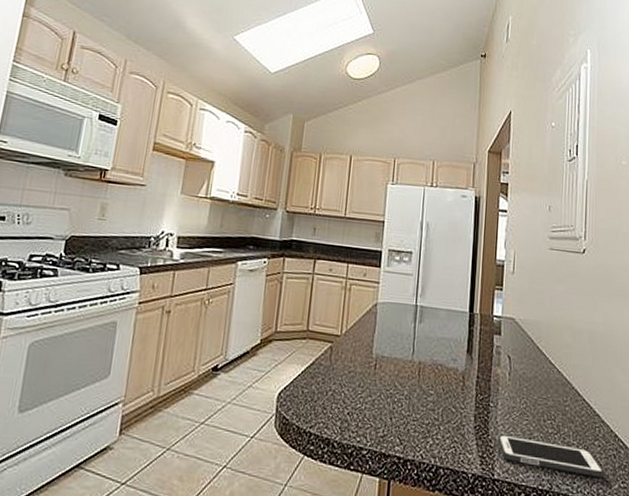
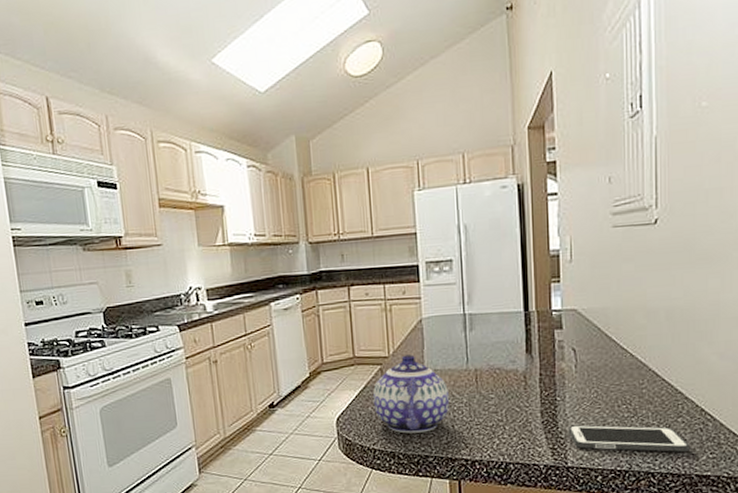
teapot: none [318,336,392,422] -> present [373,354,450,434]

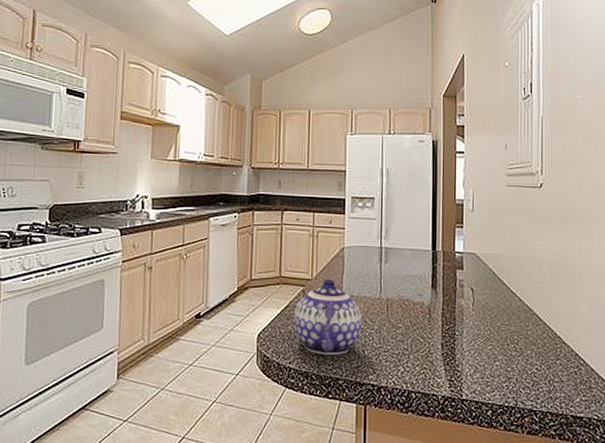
cell phone: present [569,424,689,452] -> none [465,359,566,392]

